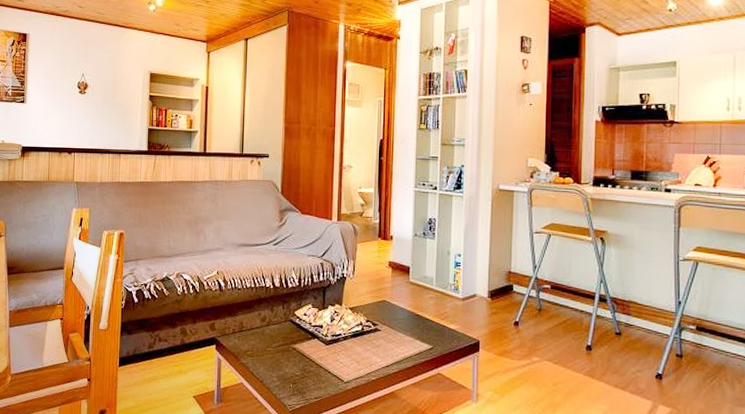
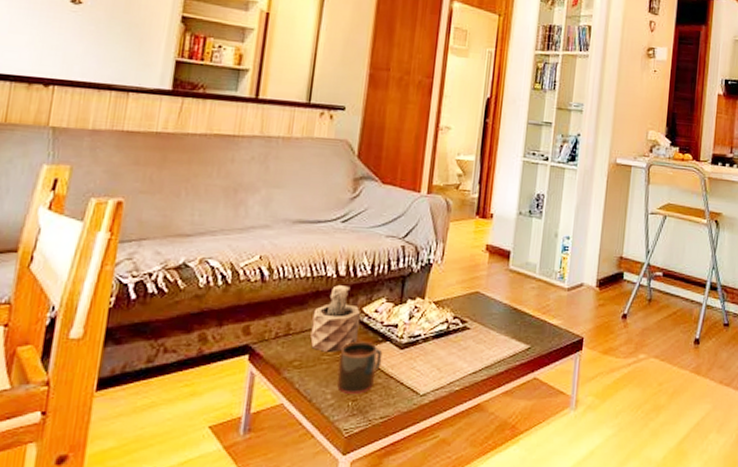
succulent plant: none [258,293,294,345] -> present [310,284,361,352]
mug: none [280,337,313,379] -> present [337,341,383,394]

